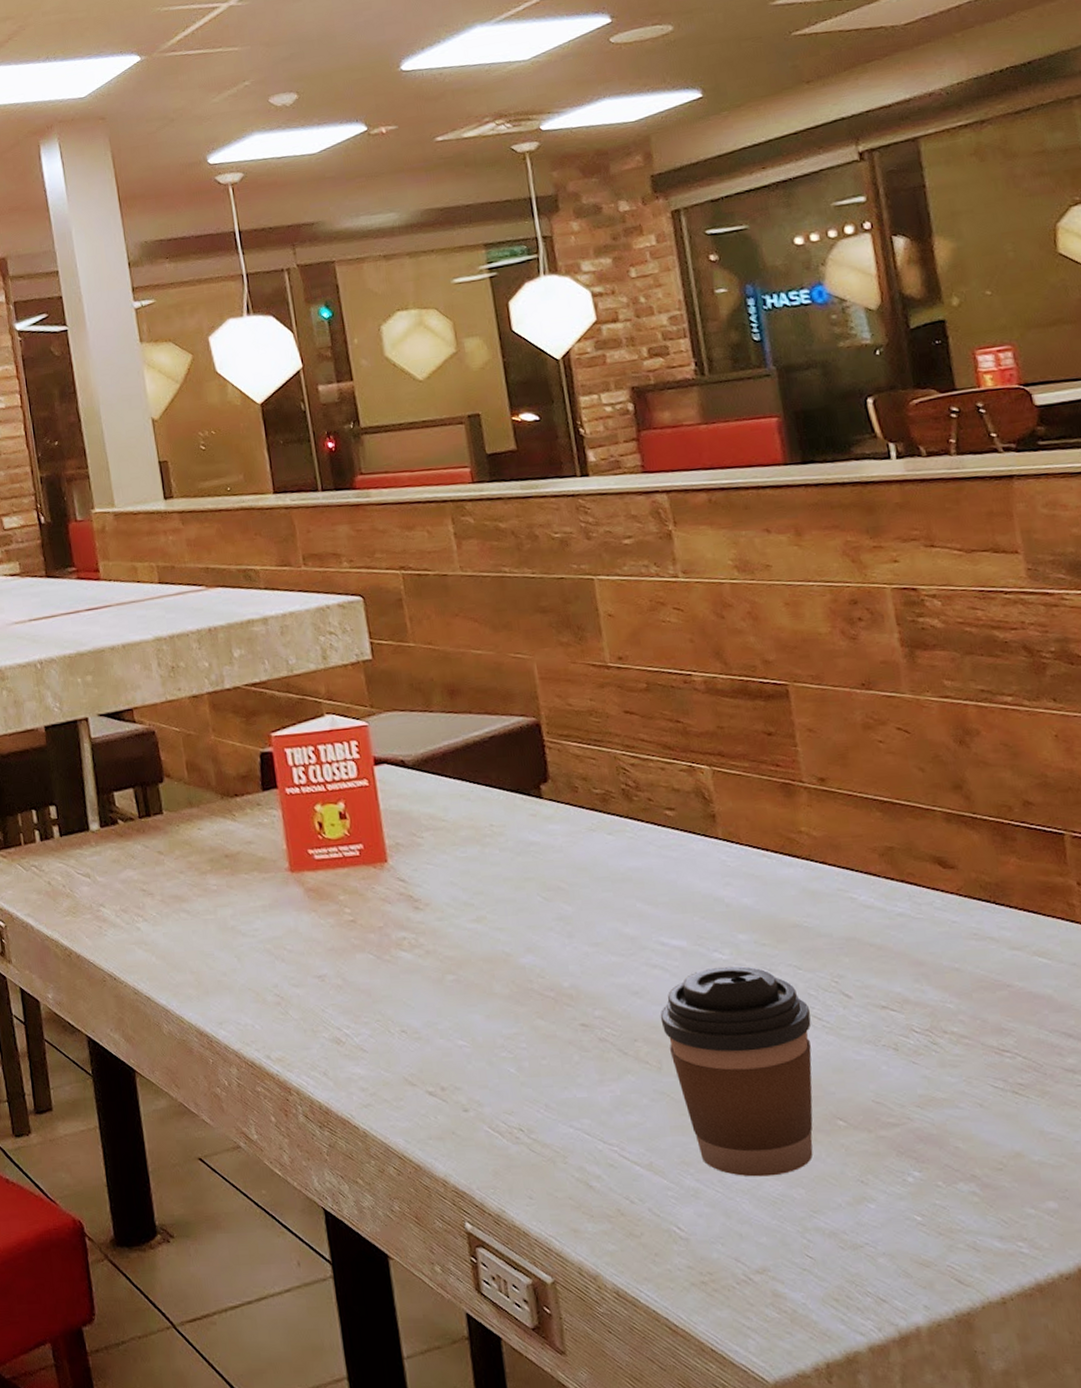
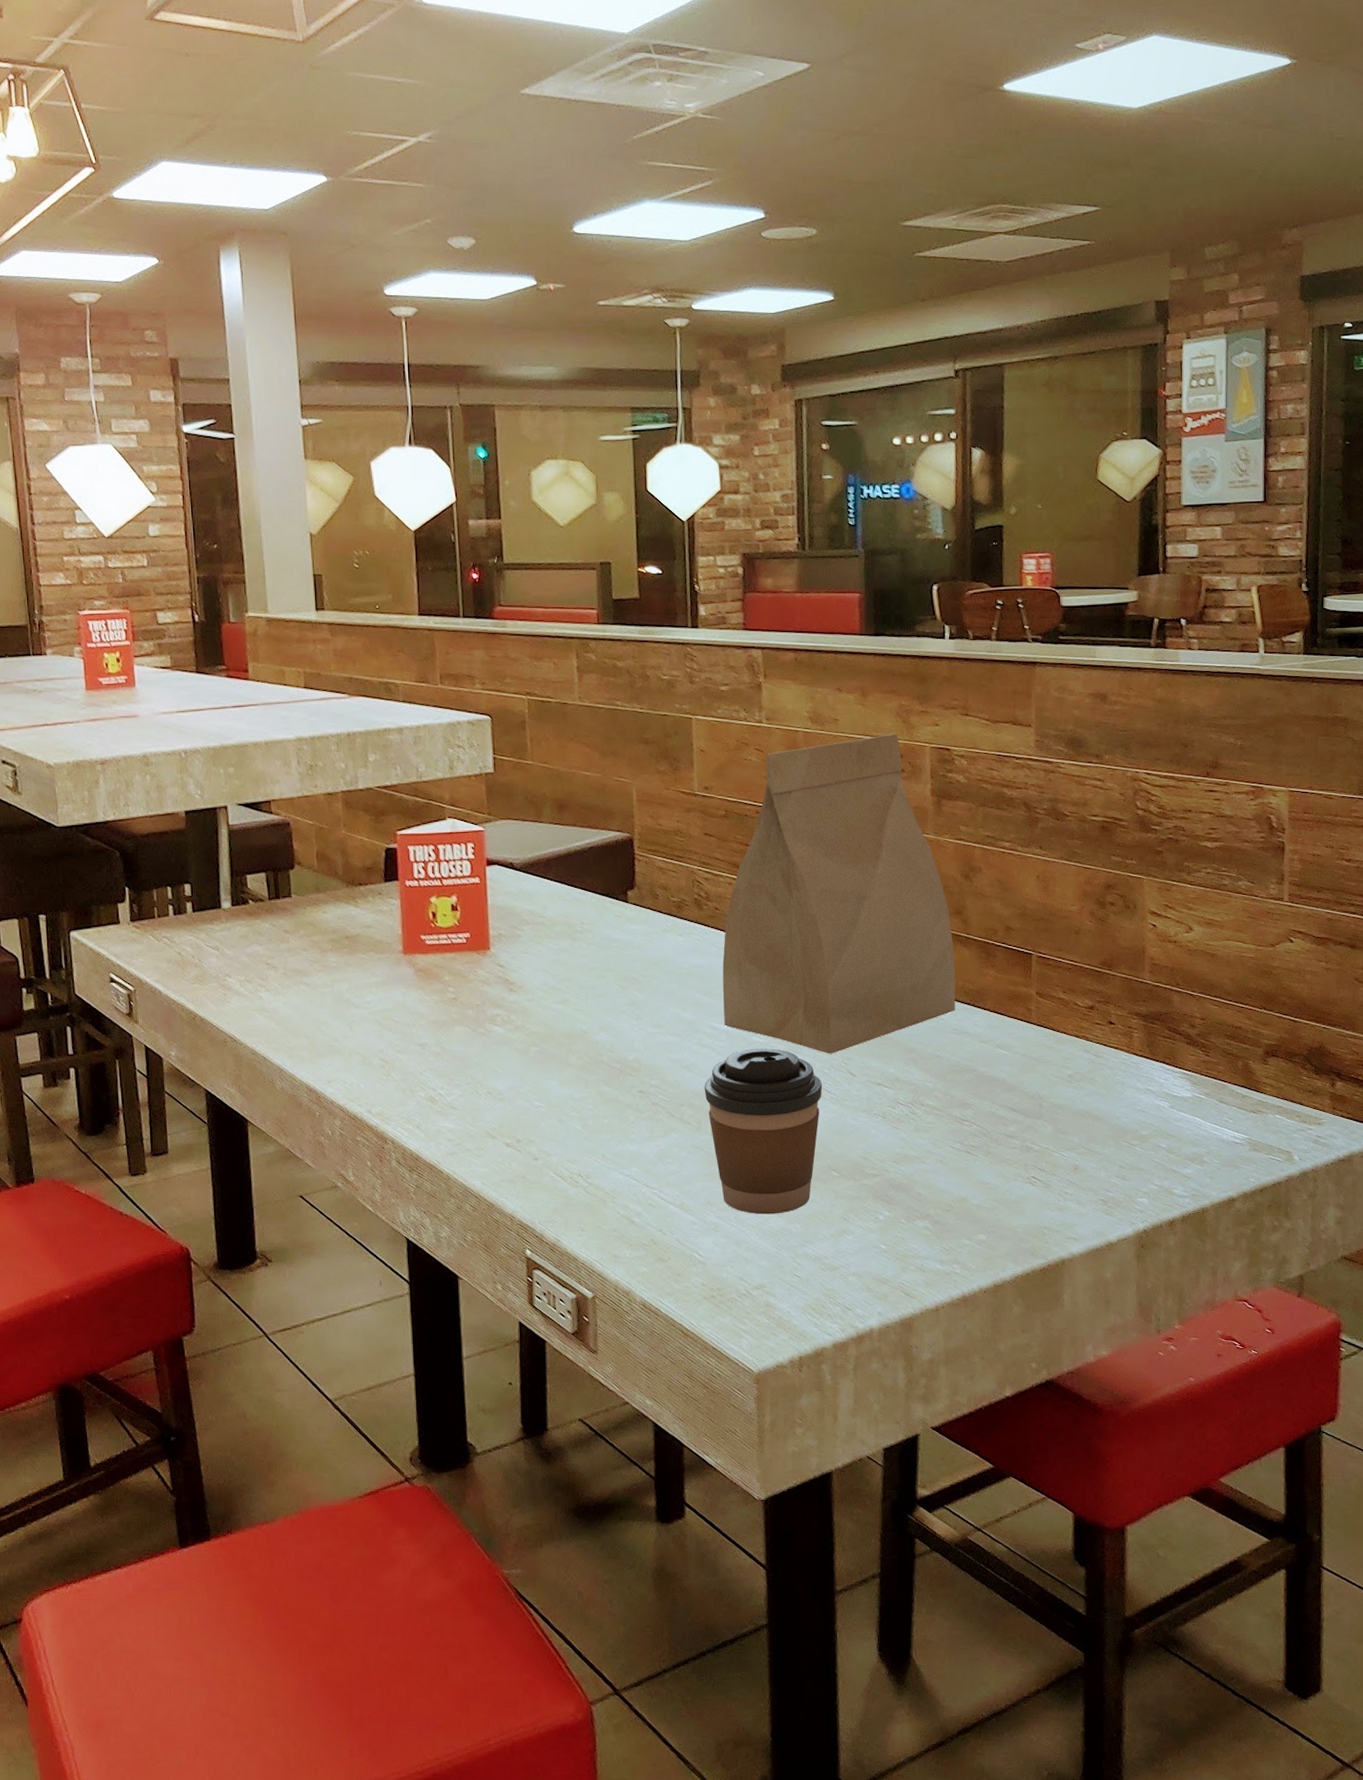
paper bag: none [662,575,971,971] -> present [722,733,956,1054]

